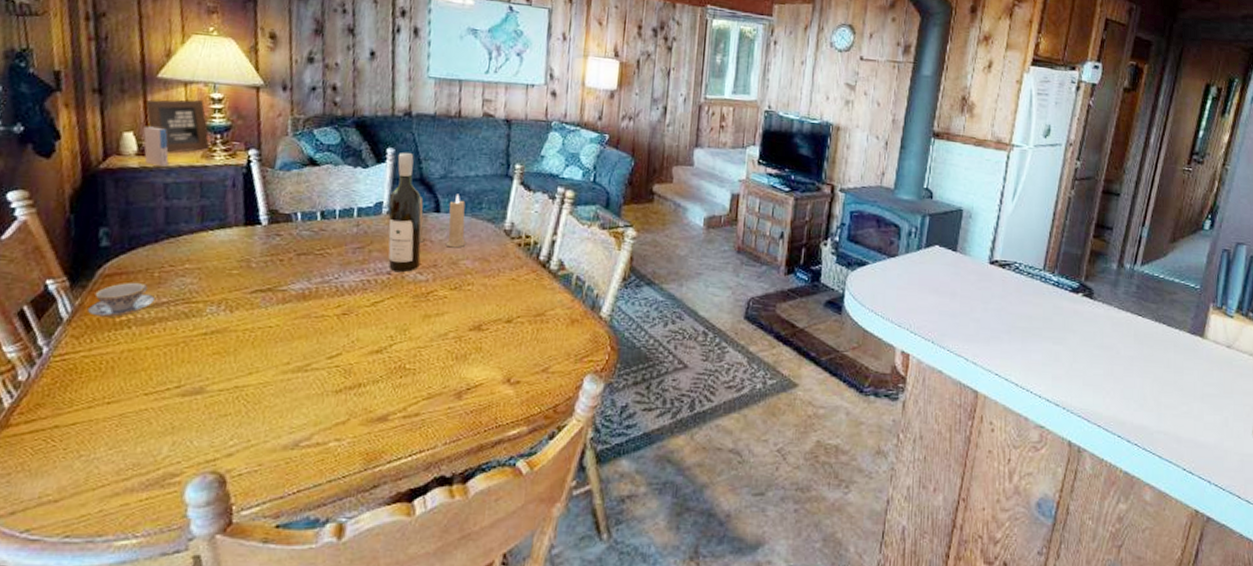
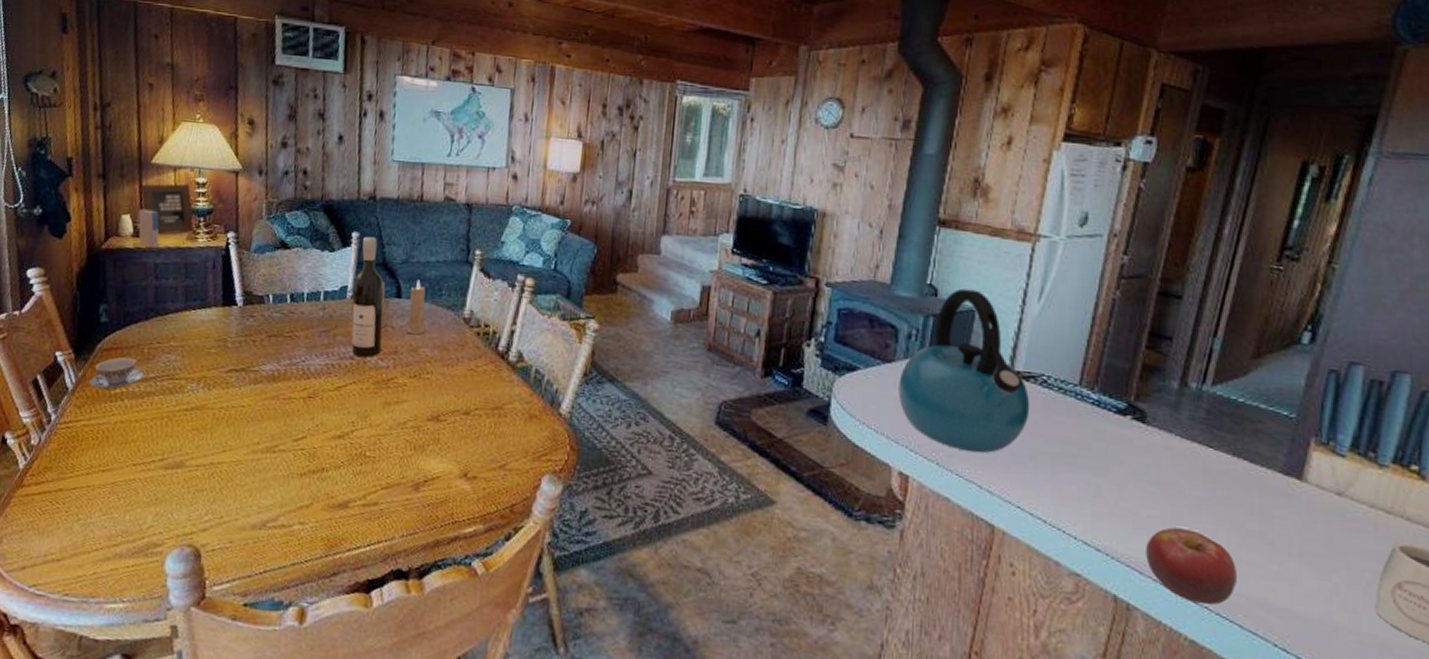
kettle: none [901,191,1006,331] -> present [898,288,1030,453]
fruit: none [1092,382,1159,442] -> present [1146,527,1238,605]

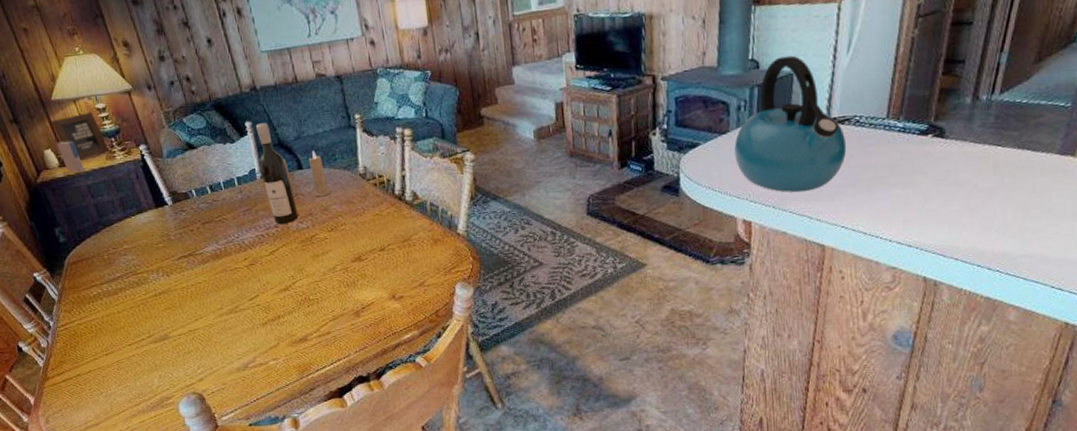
teacup: present [88,356,145,390] -> none [68,264,112,295]
fruit: present [1146,527,1238,605] -> none [948,214,1023,269]

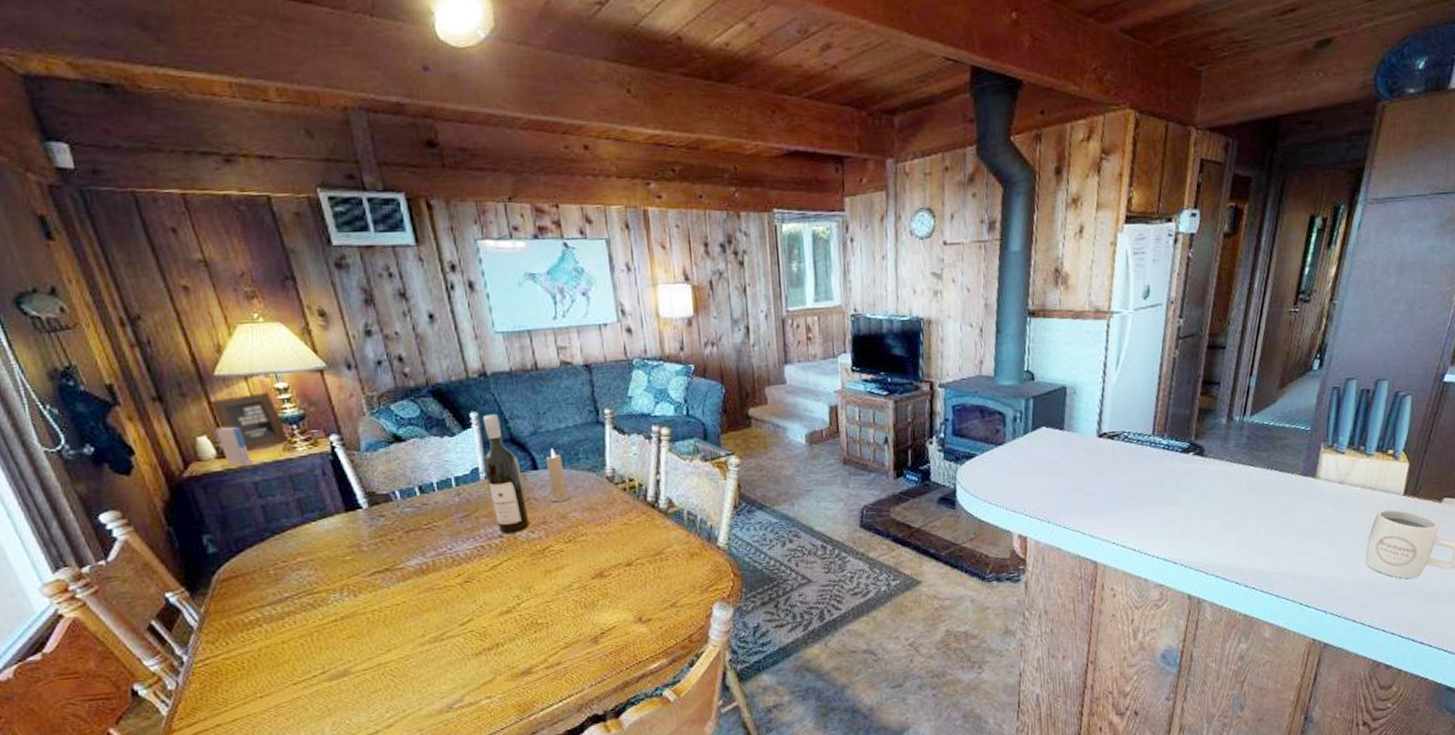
kettle: present [734,55,847,193] -> none [1010,369,1117,507]

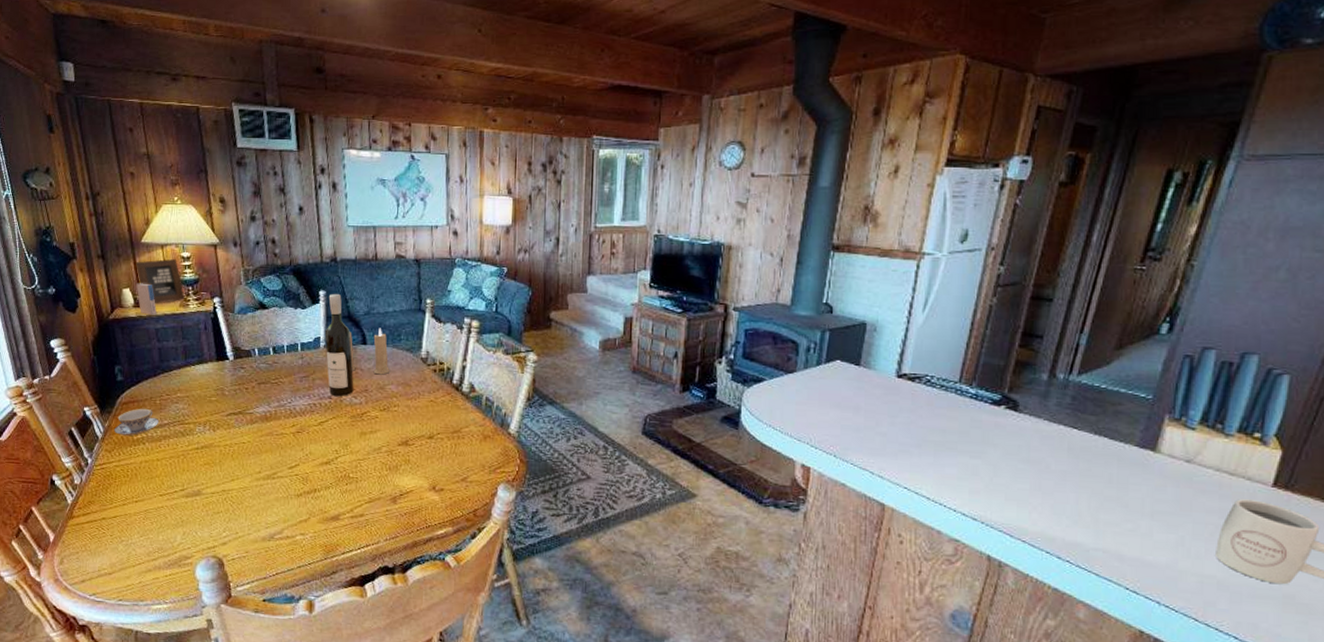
teacup: none [213,582,278,621] -> present [114,408,160,437]

